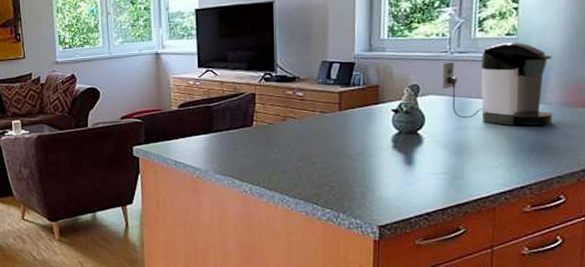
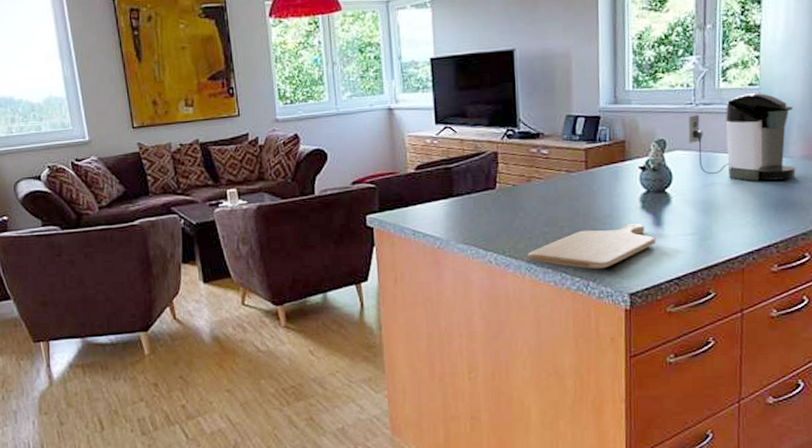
chopping board: none [281,161,406,202] -> present [528,223,656,270]

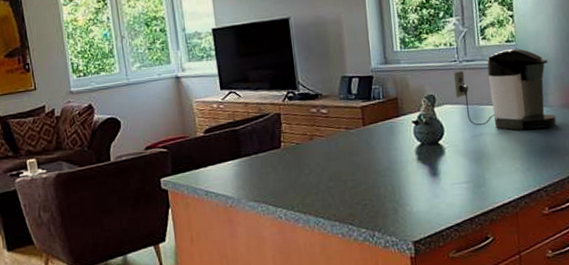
chopping board: present [528,223,656,270] -> none [315,174,434,220]

